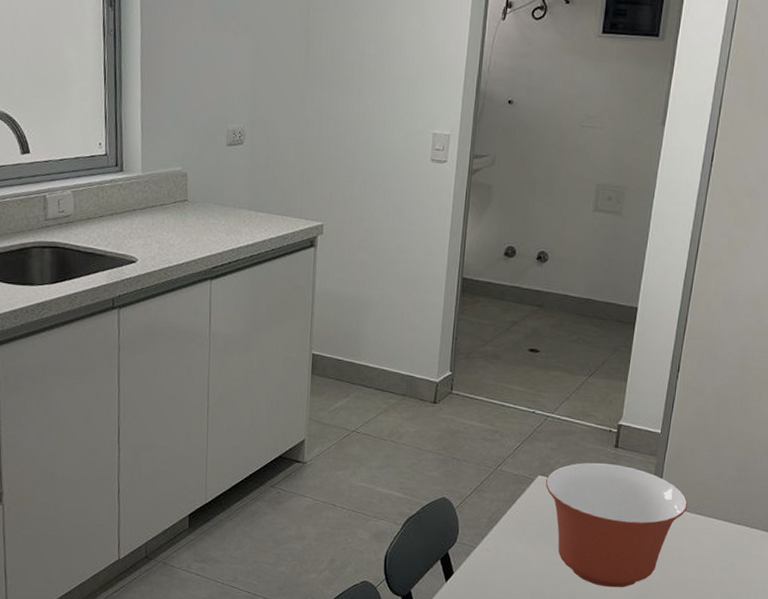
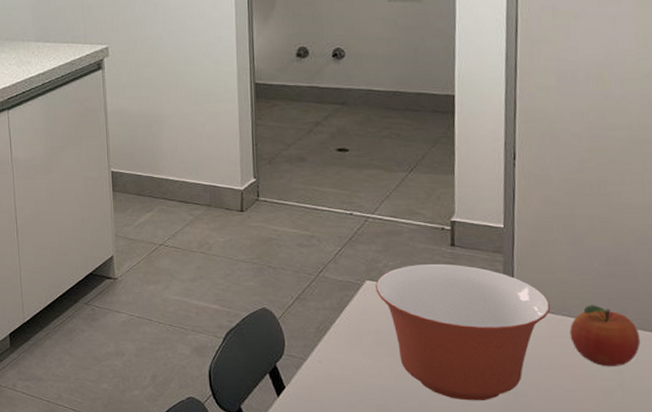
fruit: none [699,505,753,560] -> present [570,305,641,367]

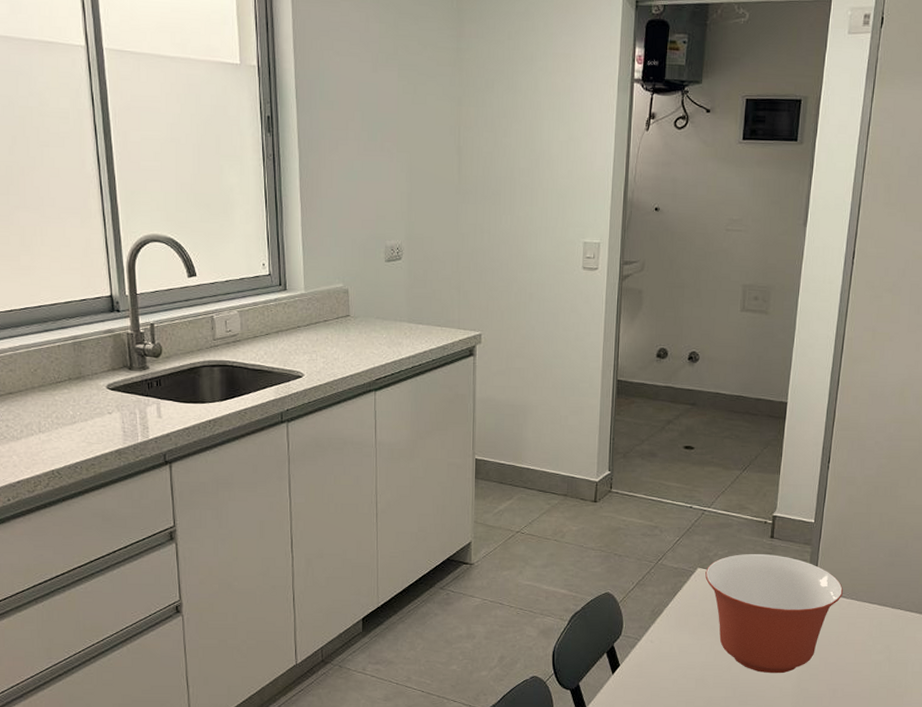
fruit: present [570,305,641,367] -> none [855,590,907,643]

